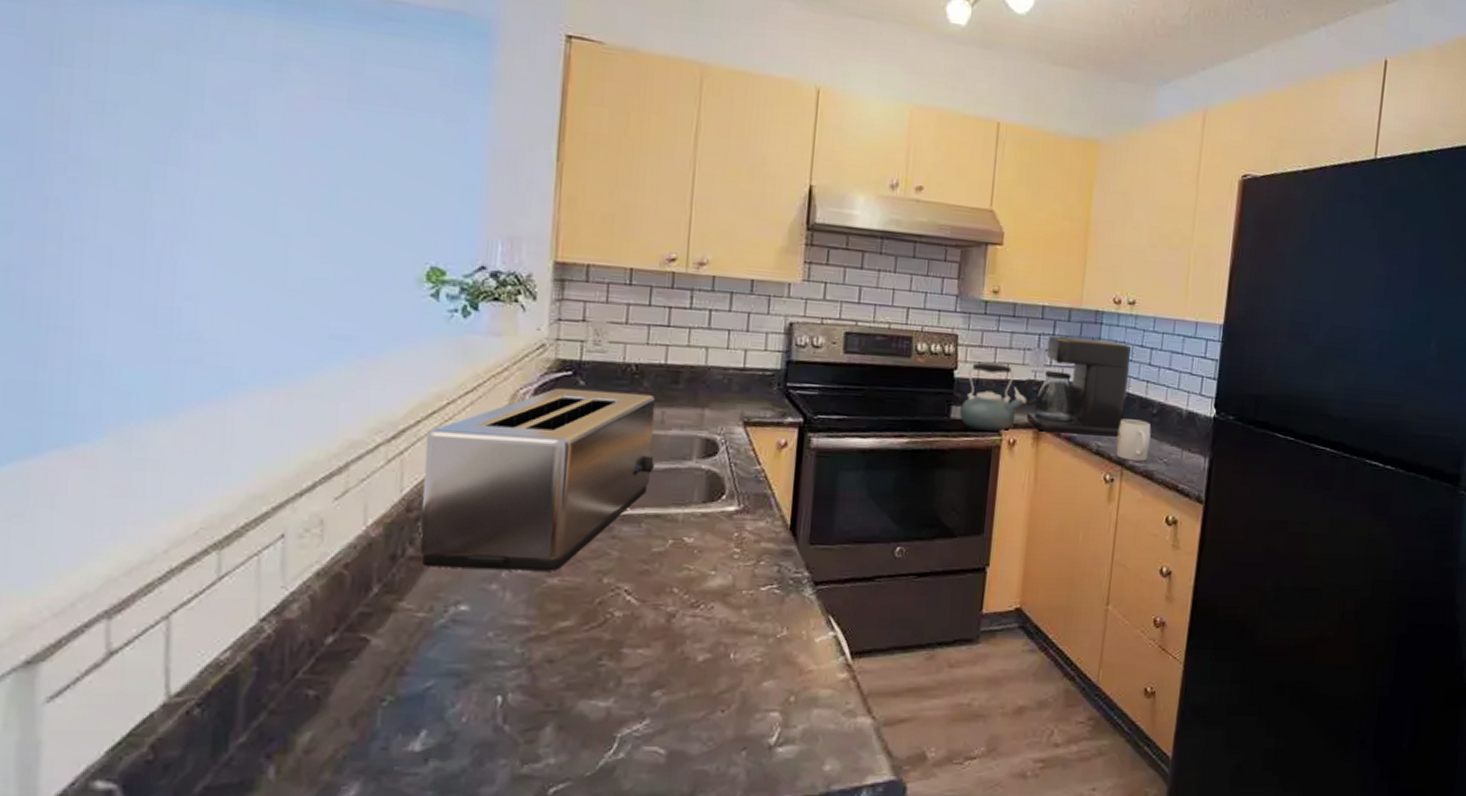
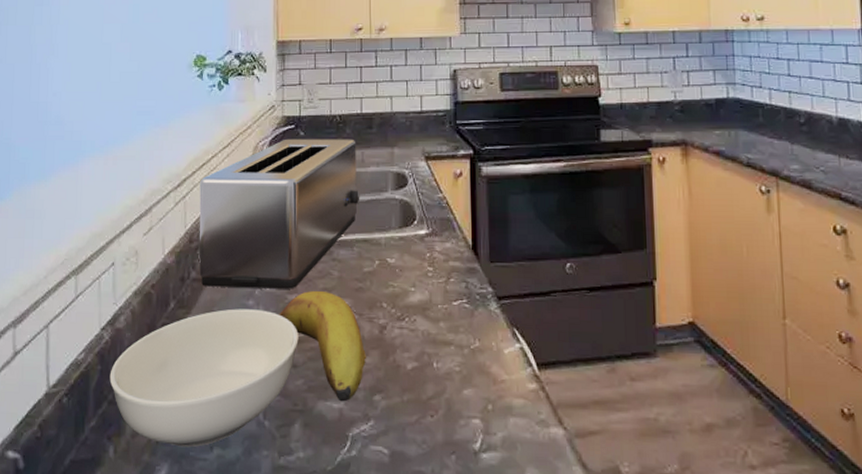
bowl: none [271,594,559,762] -> present [109,309,299,448]
fruit: none [533,573,648,700] -> present [279,290,367,402]
kettle: present [959,362,1027,432] -> none [608,88,671,152]
coffee maker: present [1023,335,1132,437] -> none [665,56,771,148]
mug: present [1116,419,1152,462] -> none [766,130,803,171]

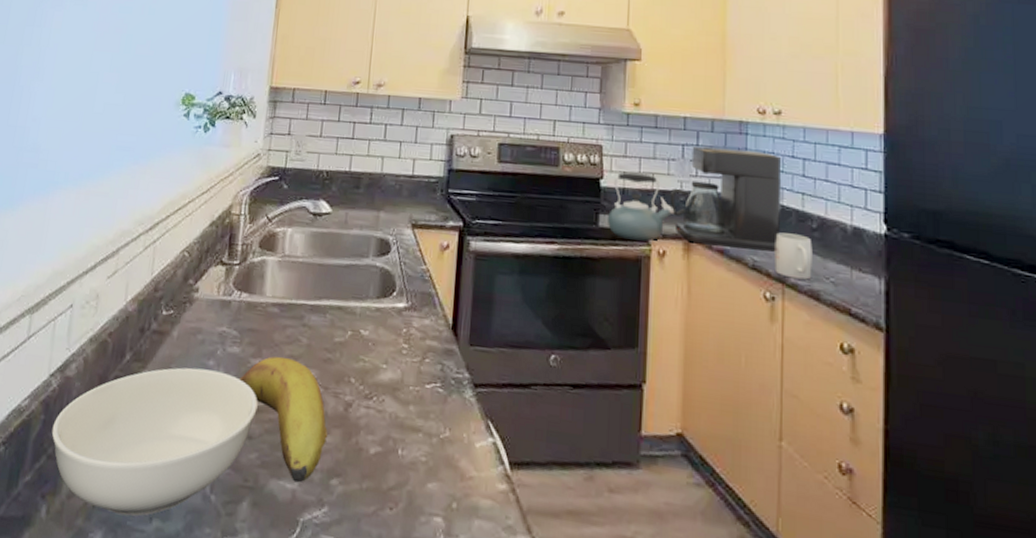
toaster: present [199,138,360,289] -> none [160,190,341,353]
kettle: none [608,88,671,152] -> present [607,172,675,242]
coffee maker: none [665,56,771,148] -> present [669,146,782,252]
mug: none [766,130,803,171] -> present [774,232,813,280]

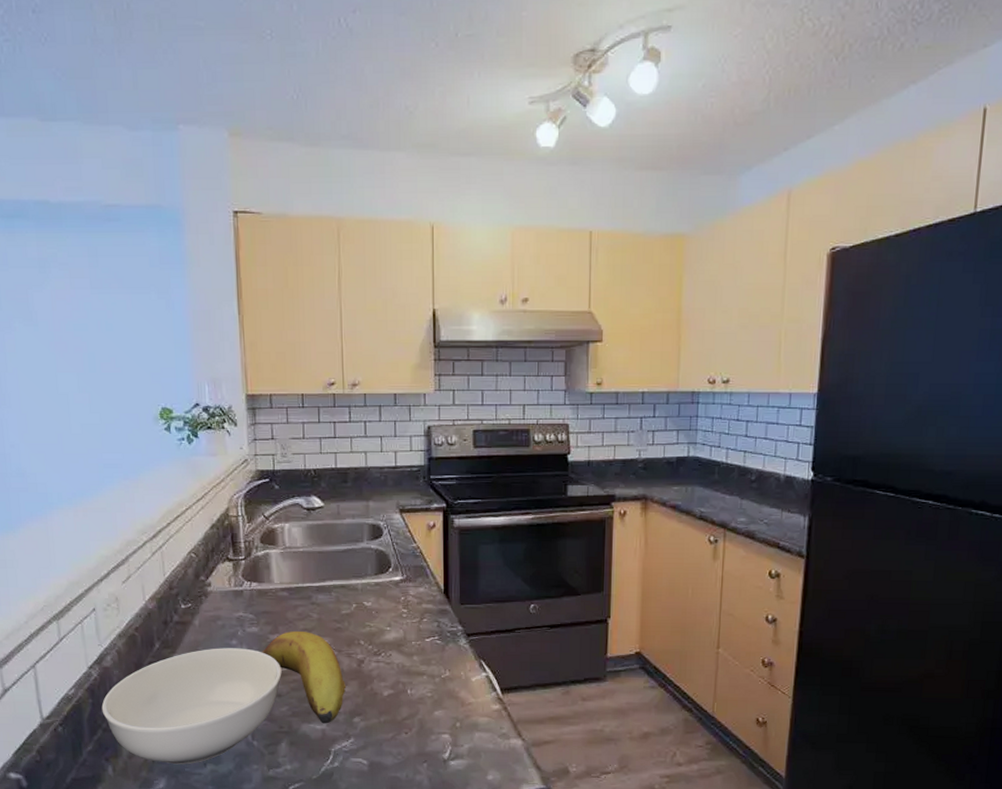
kettle: present [607,172,675,242] -> none [574,446,634,506]
coffee maker: present [669,146,782,252] -> none [629,417,728,503]
mug: present [774,232,813,280] -> none [718,486,751,523]

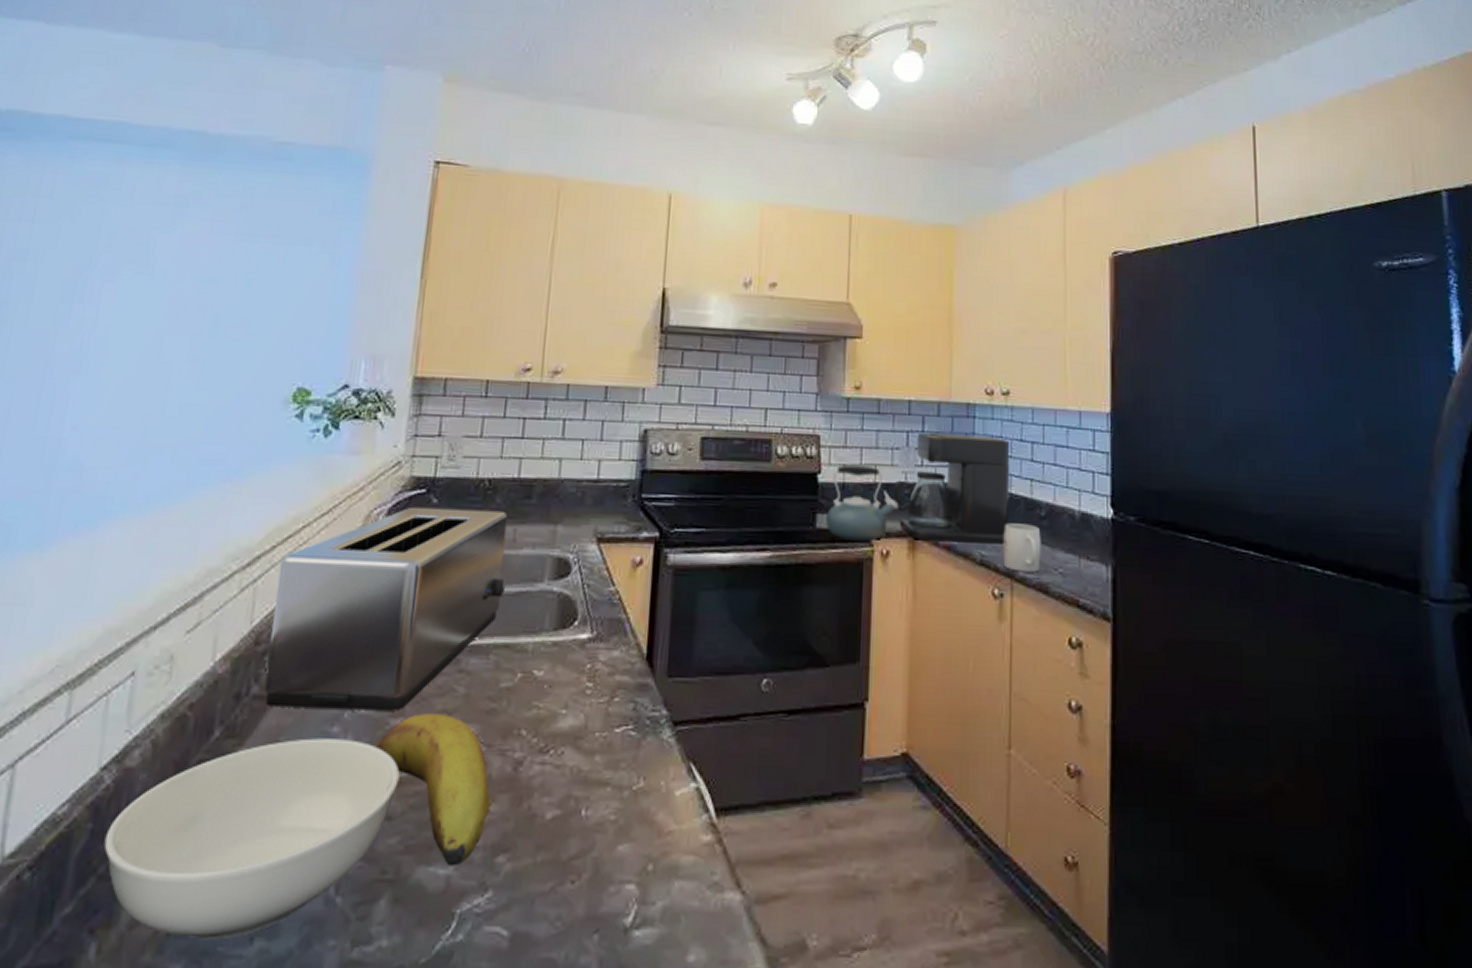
toaster: none [175,492,337,630] -> present [264,506,508,711]
kettle: none [574,446,634,506] -> present [825,464,899,543]
coffee maker: none [629,417,728,503] -> present [893,432,1010,544]
mug: none [718,486,751,523] -> present [1003,523,1041,573]

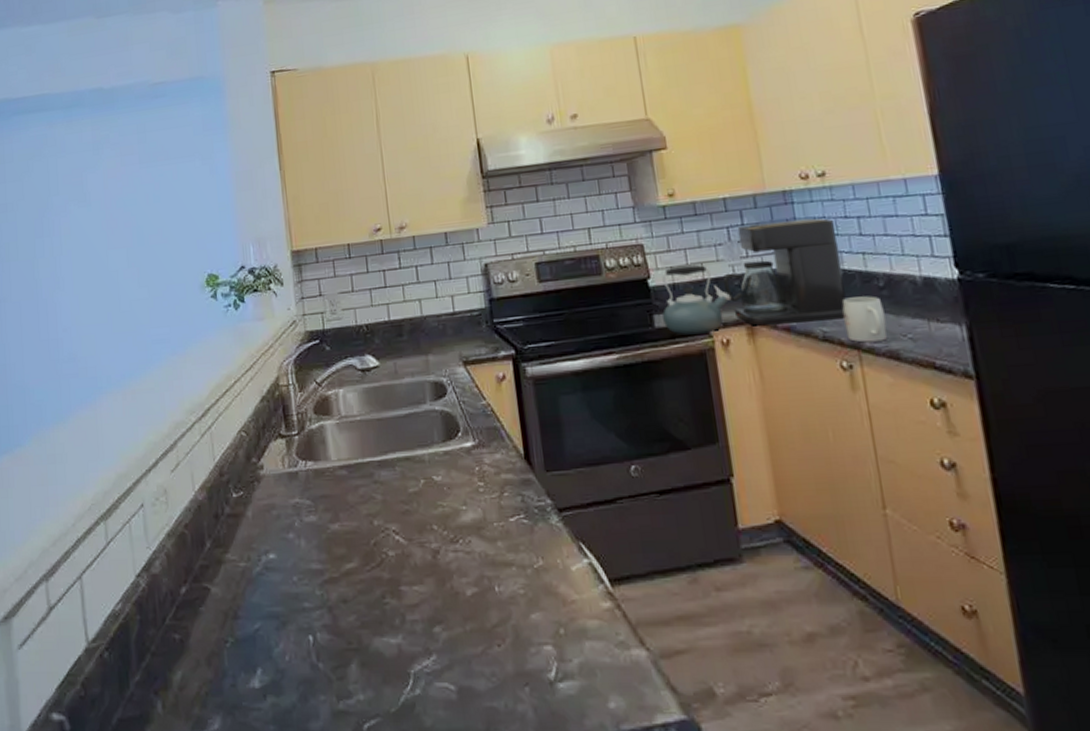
bowl: present [104,738,400,940] -> none [150,542,346,698]
toaster: present [264,506,508,711] -> none [224,349,397,522]
fruit: present [374,712,493,867] -> none [322,517,422,637]

